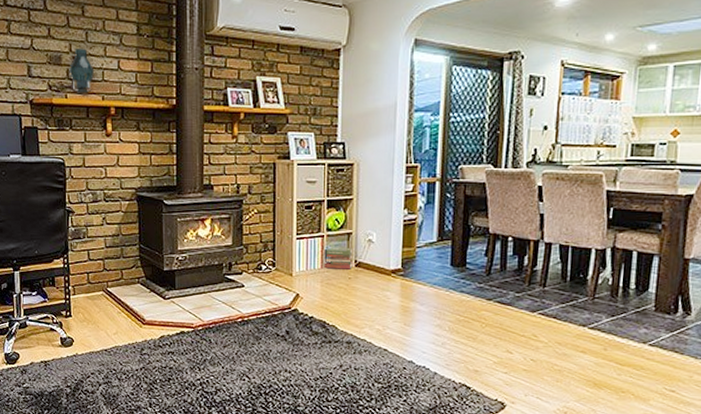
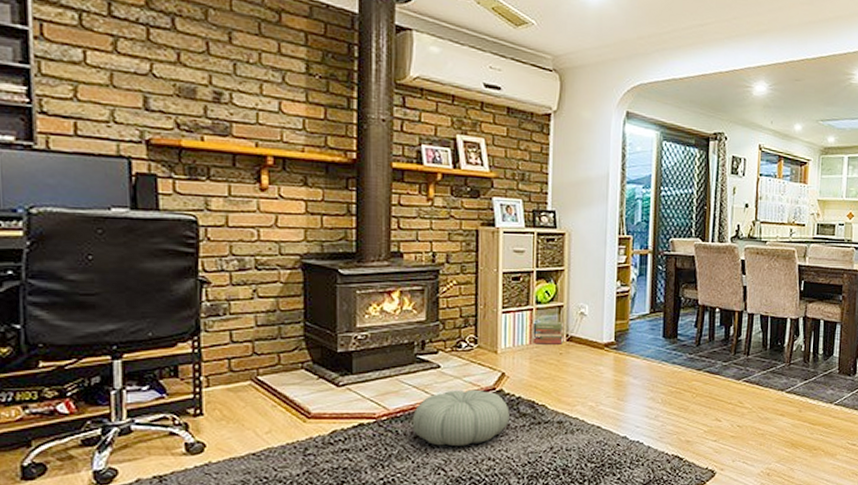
vase: present [69,49,94,94] -> none [207,82,244,139]
pouf: none [222,307,303,358] -> present [412,389,510,447]

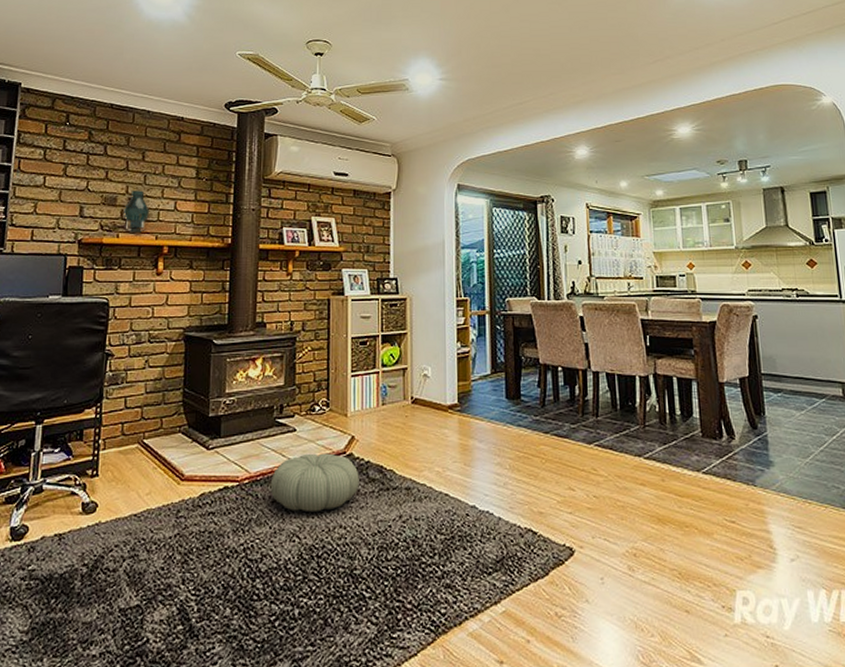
vase: none [207,82,244,139] -> present [123,190,149,234]
books: present [533,321,564,344] -> none [380,383,409,407]

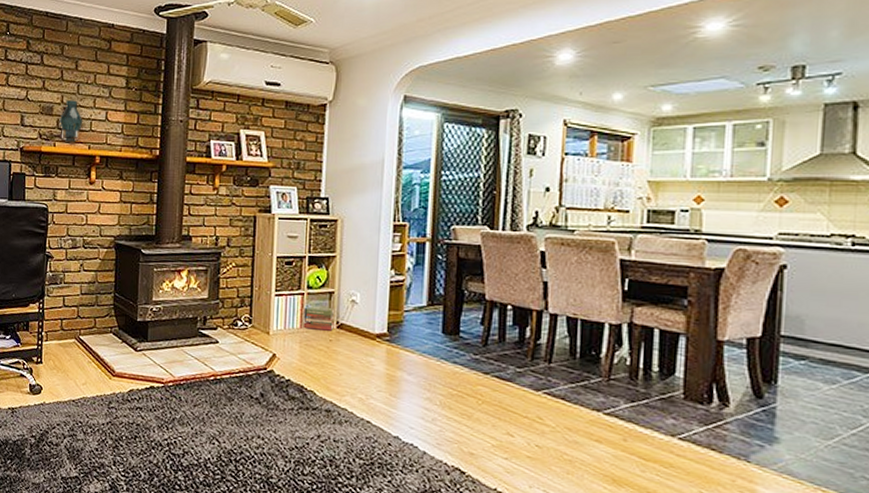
pouf: present [270,453,359,513] -> none [192,365,279,421]
books: none [380,383,409,407] -> present [303,305,335,331]

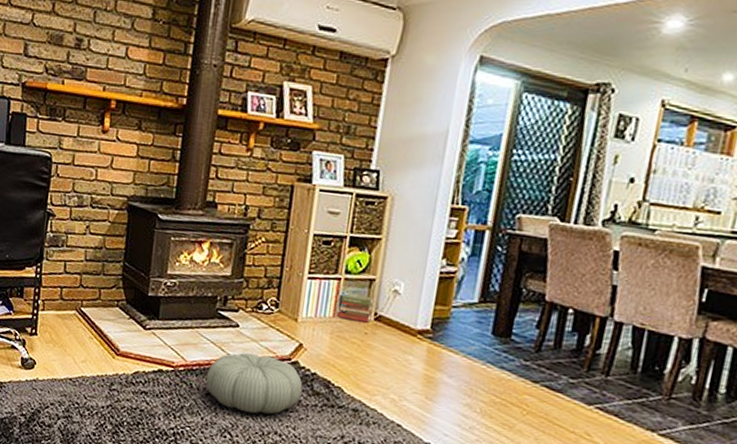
vase: present [59,100,82,143] -> none [70,29,98,83]
pouf: none [192,365,279,421] -> present [205,352,303,415]

